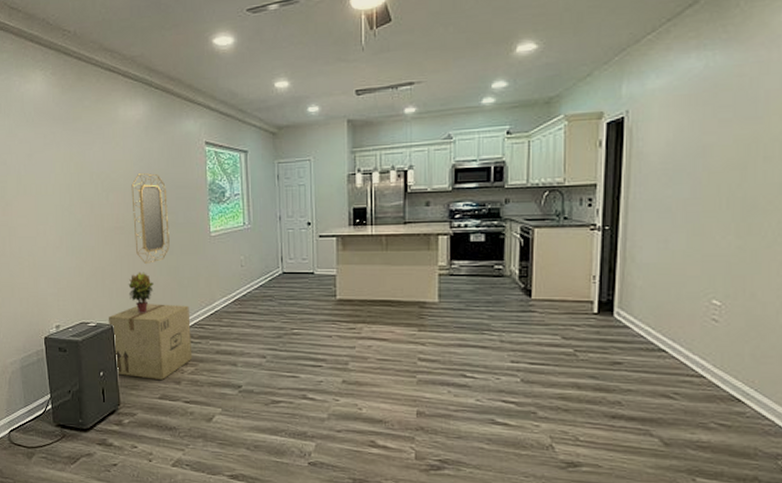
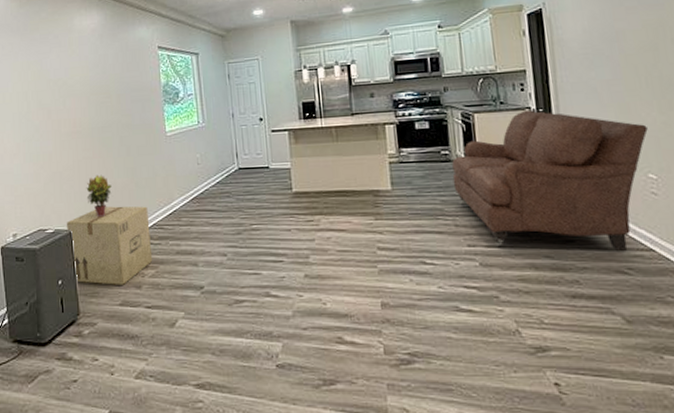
home mirror: present [131,172,170,264] -> none [87,78,127,166]
sofa: none [503,227,720,377] -> present [452,110,648,252]

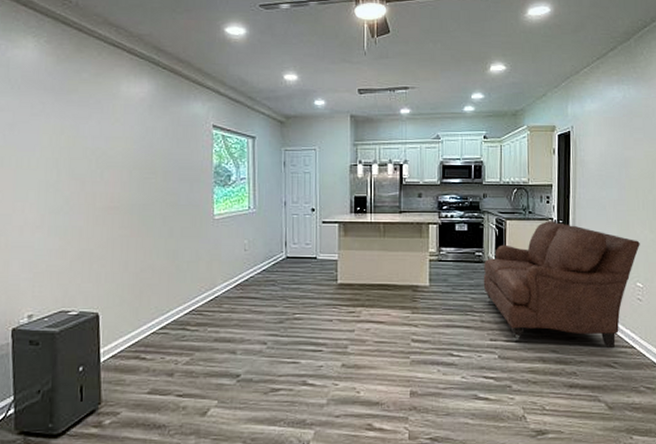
cardboard box: present [67,206,153,285] -> none [94,289,189,372]
potted plant: present [86,174,112,218] -> none [119,255,149,301]

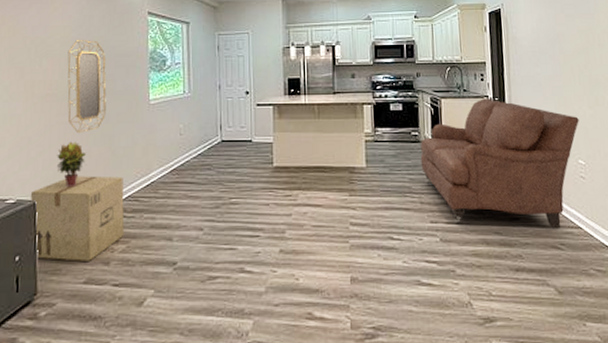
cardboard box: none [94,289,189,372] -> present [31,176,125,262]
potted plant: none [119,255,149,301] -> present [56,141,86,188]
home mirror: none [129,151,170,246] -> present [67,39,107,133]

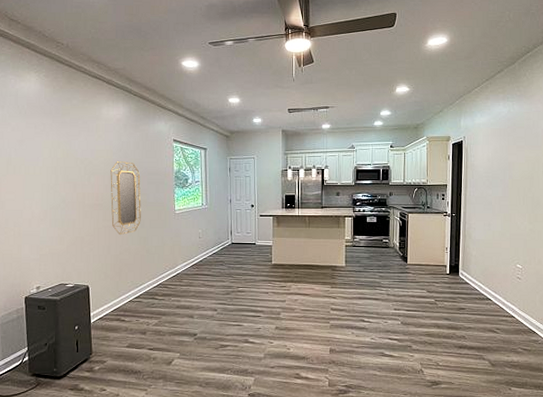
cardboard box: present [31,176,125,262] -> none [85,268,157,331]
potted plant: present [56,141,86,188] -> none [104,241,126,276]
sofa: present [420,98,579,229] -> none [389,214,520,318]

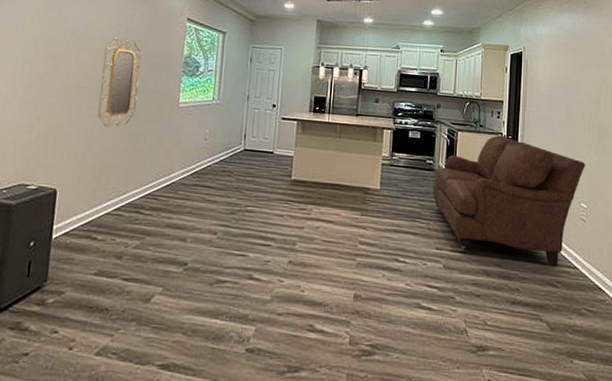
sofa: none [389,214,520,318] -> present [432,135,585,268]

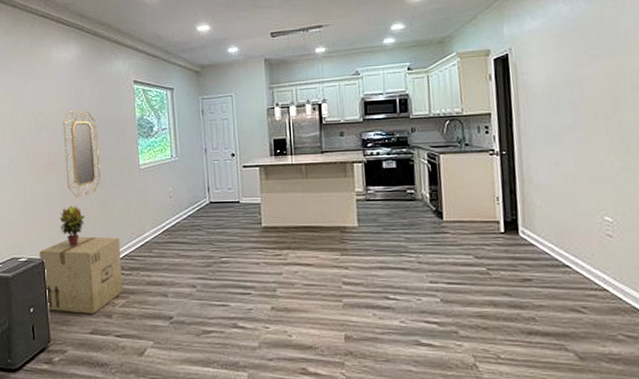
cardboard box: none [52,169,145,254] -> present [40,236,124,314]
potted plant: none [81,135,111,180] -> present [59,205,85,248]
sofa: present [432,135,585,268] -> none [417,152,605,292]

